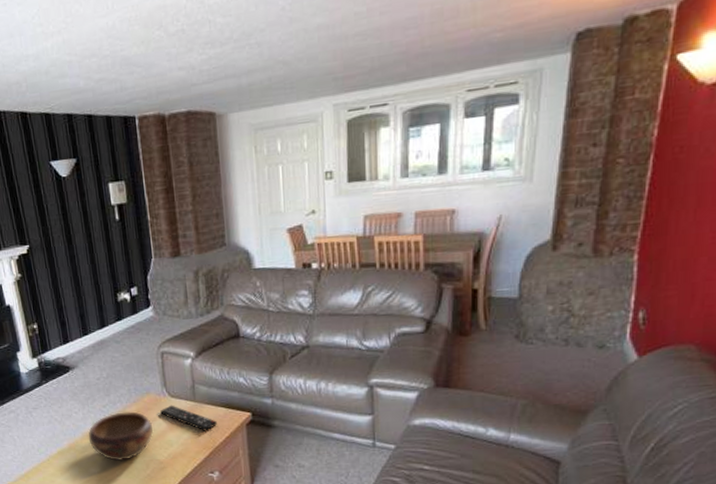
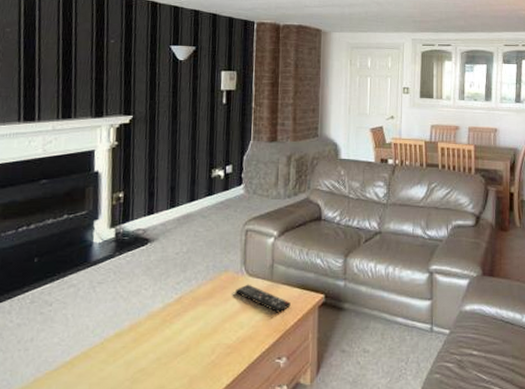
decorative bowl: present [88,411,154,462] -> none [153,290,226,346]

